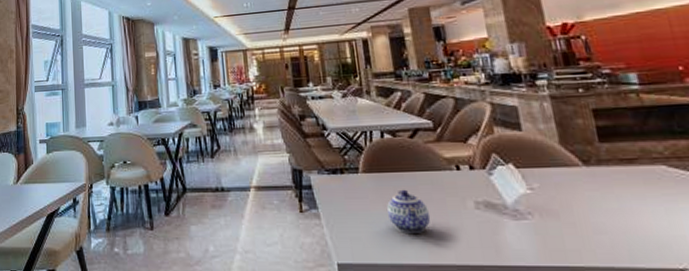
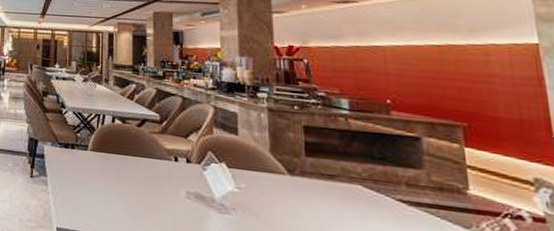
teapot: present [387,189,431,233] -> none [108,170,145,212]

